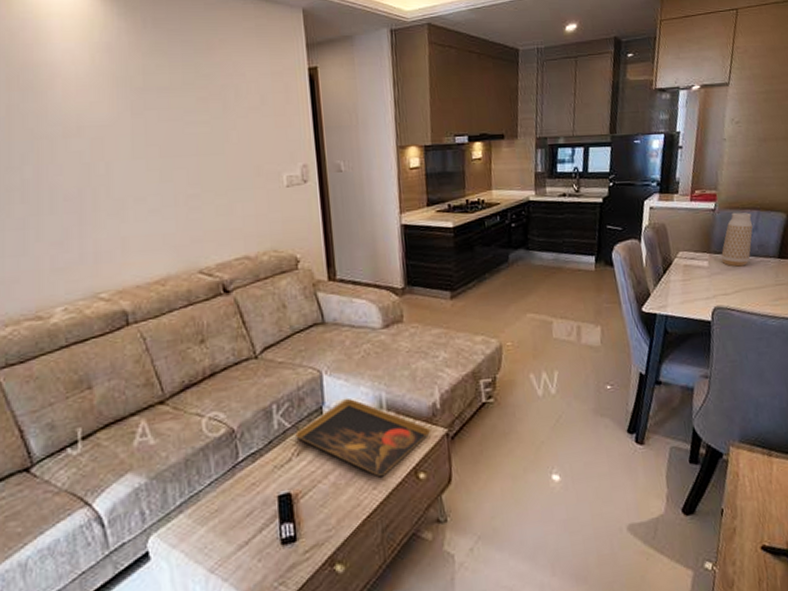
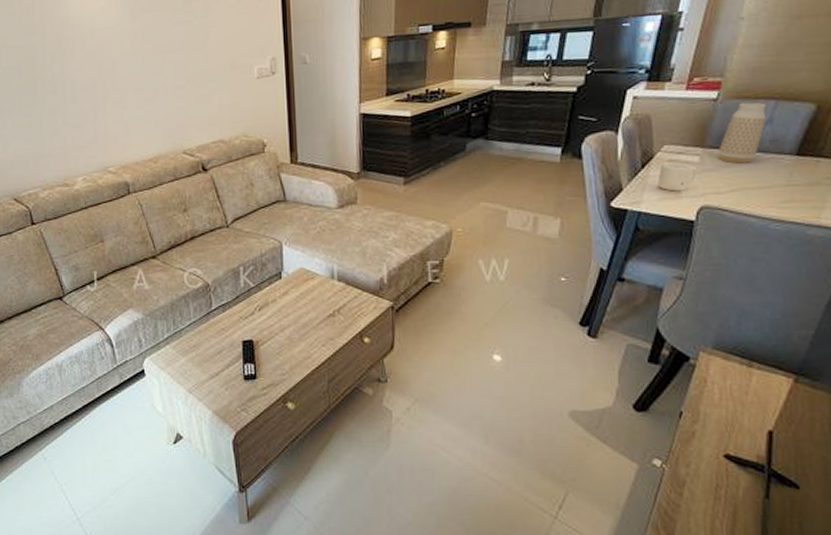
decorative tray: present [295,399,431,479] -> none [258,268,378,338]
mug: none [677,267,709,295] -> present [657,162,698,192]

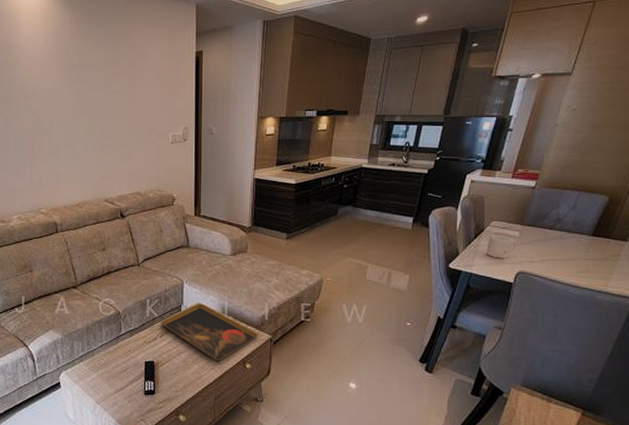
decorative tray: none [258,268,378,338] -> present [161,303,259,363]
vase: present [718,102,767,164] -> none [534,191,572,240]

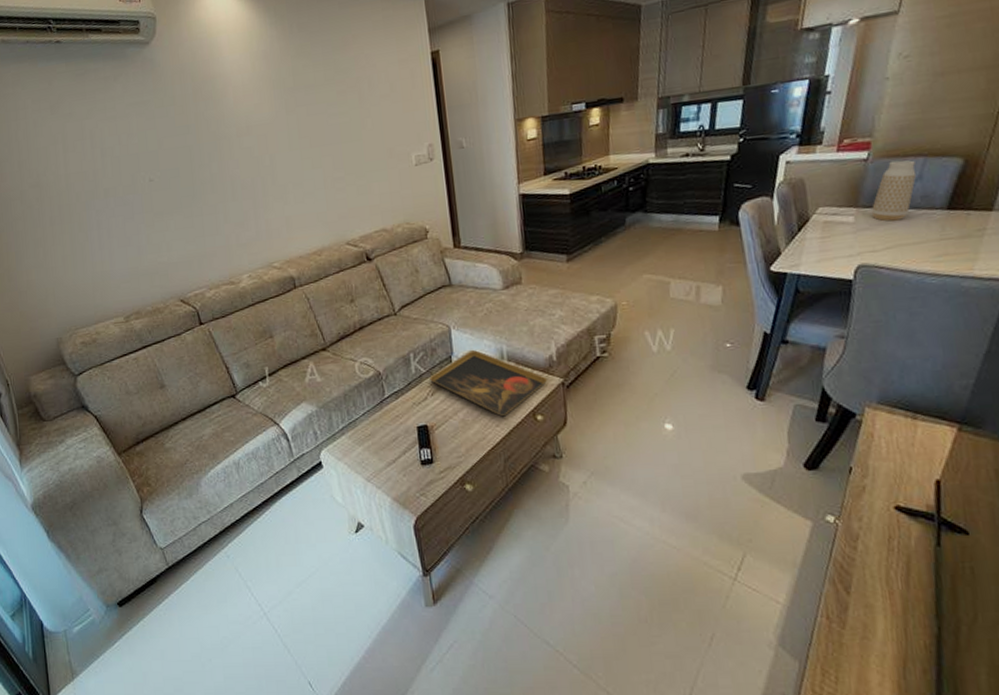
mug: present [486,235,517,259] -> none [814,223,854,253]
vase: none [534,191,572,240] -> present [872,160,917,222]

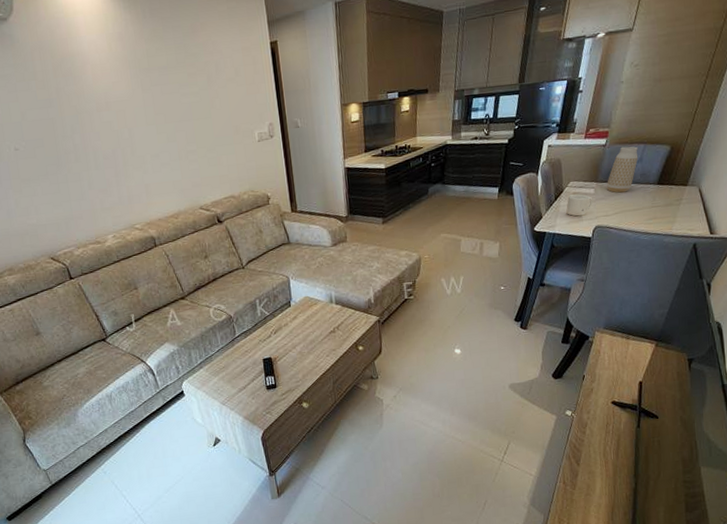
decorative tray: present [430,350,548,418] -> none [273,296,367,350]
mug: none [814,223,854,253] -> present [566,194,593,217]

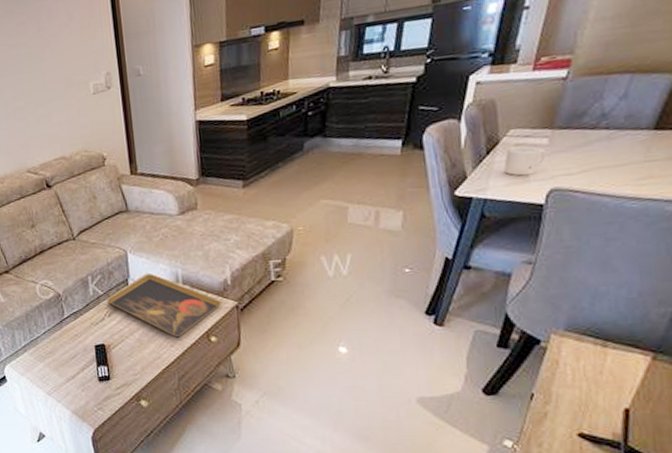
decorative tray: none [273,296,367,350] -> present [107,274,222,339]
vase: present [607,146,639,193] -> none [569,77,622,143]

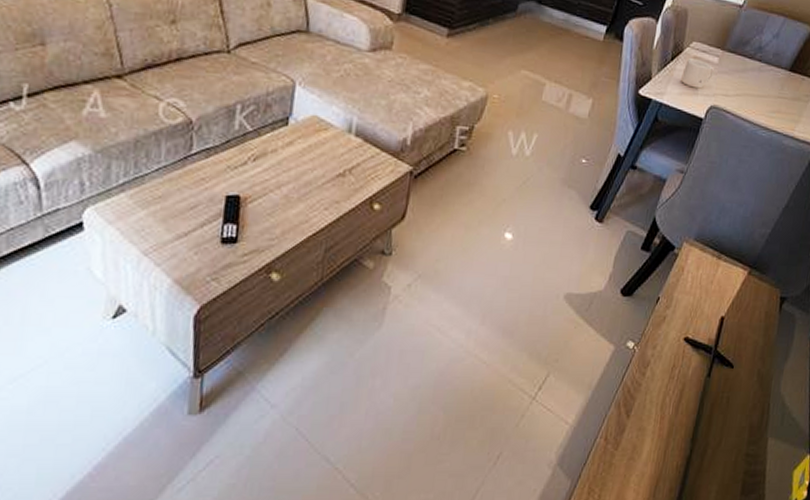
decorative tray: present [107,274,222,339] -> none [255,115,396,201]

